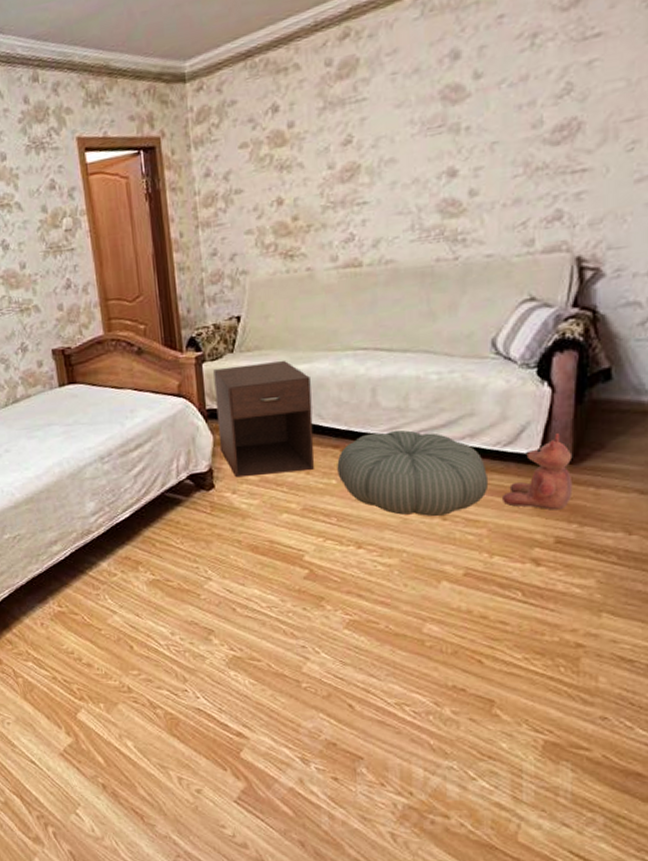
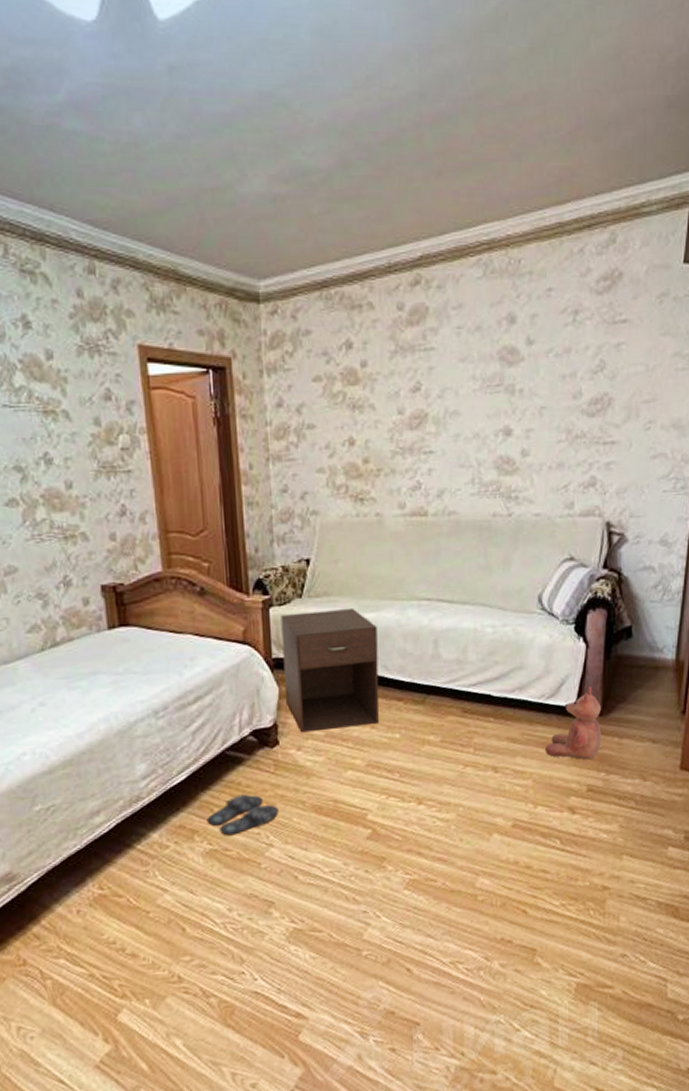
slippers: none [149,532,216,568] -> present [206,794,279,836]
pouf: present [337,430,489,517] -> none [401,683,534,770]

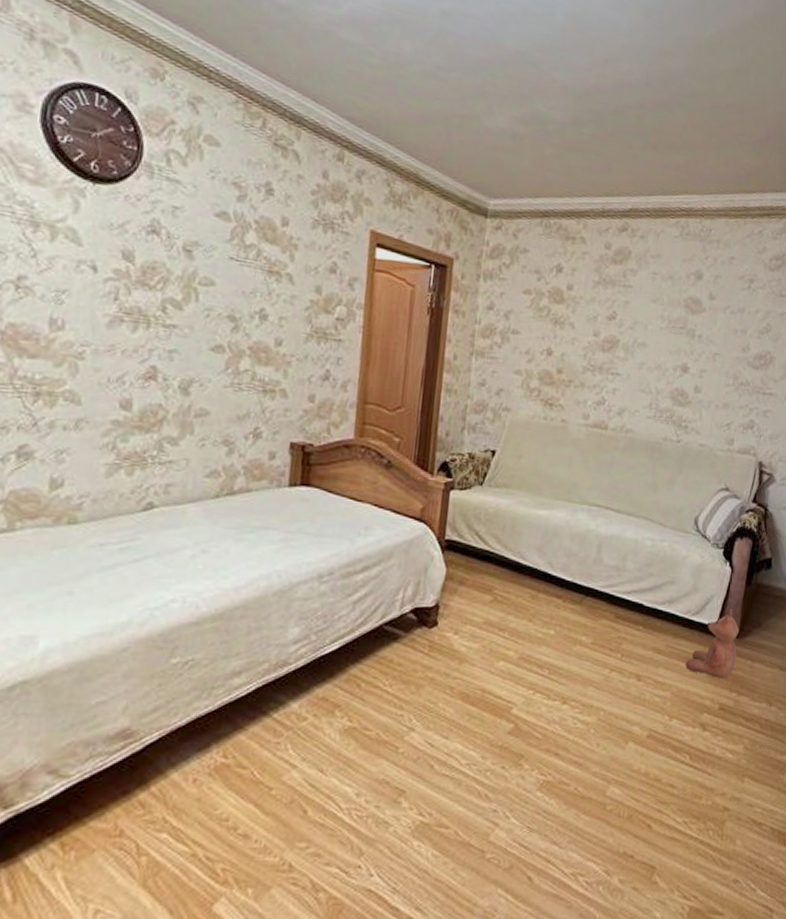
slippers: present [206,794,279,836] -> none [351,672,426,715]
nightstand: present [281,607,380,733] -> none [450,499,548,618]

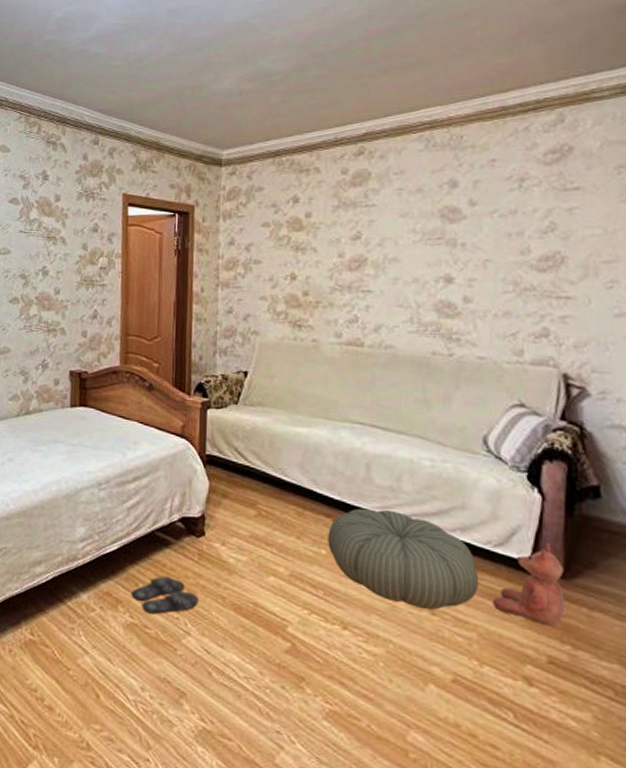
slippers: none [351,672,426,715] -> present [131,575,199,615]
pouf: none [556,588,678,677] -> present [328,508,479,610]

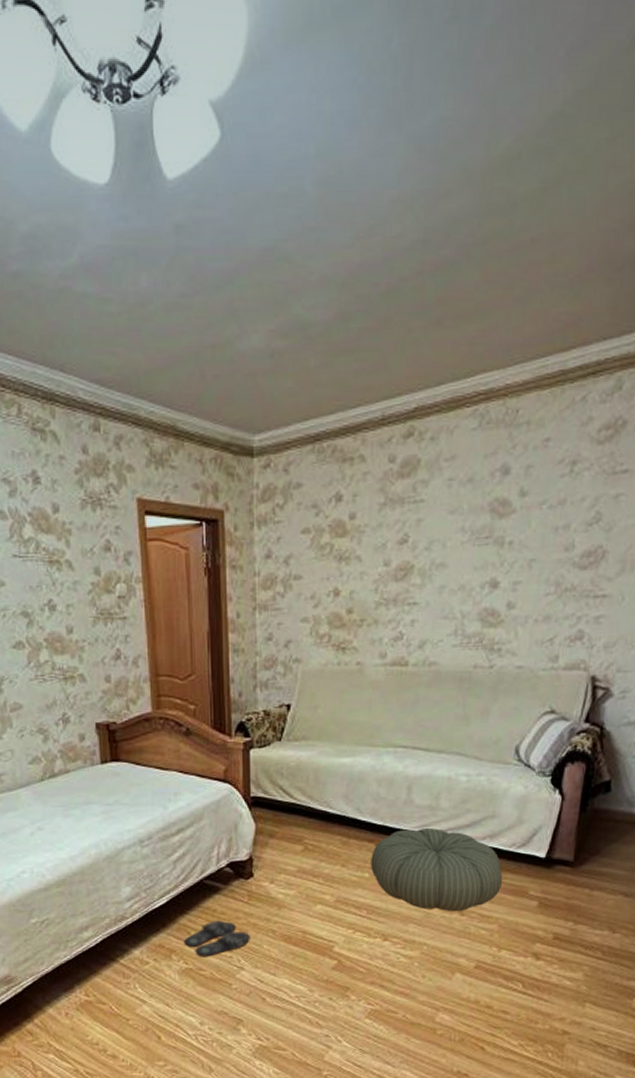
teddy bear: present [493,543,565,627] -> none [513,838,573,909]

